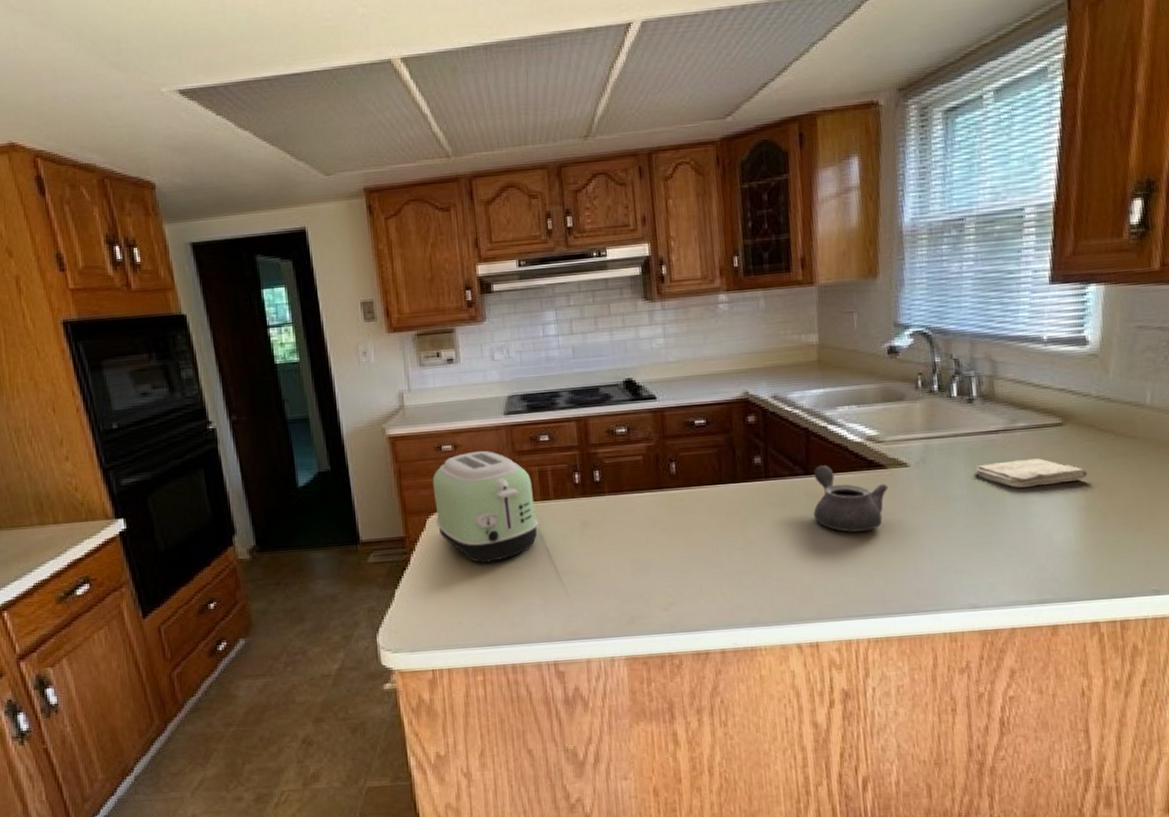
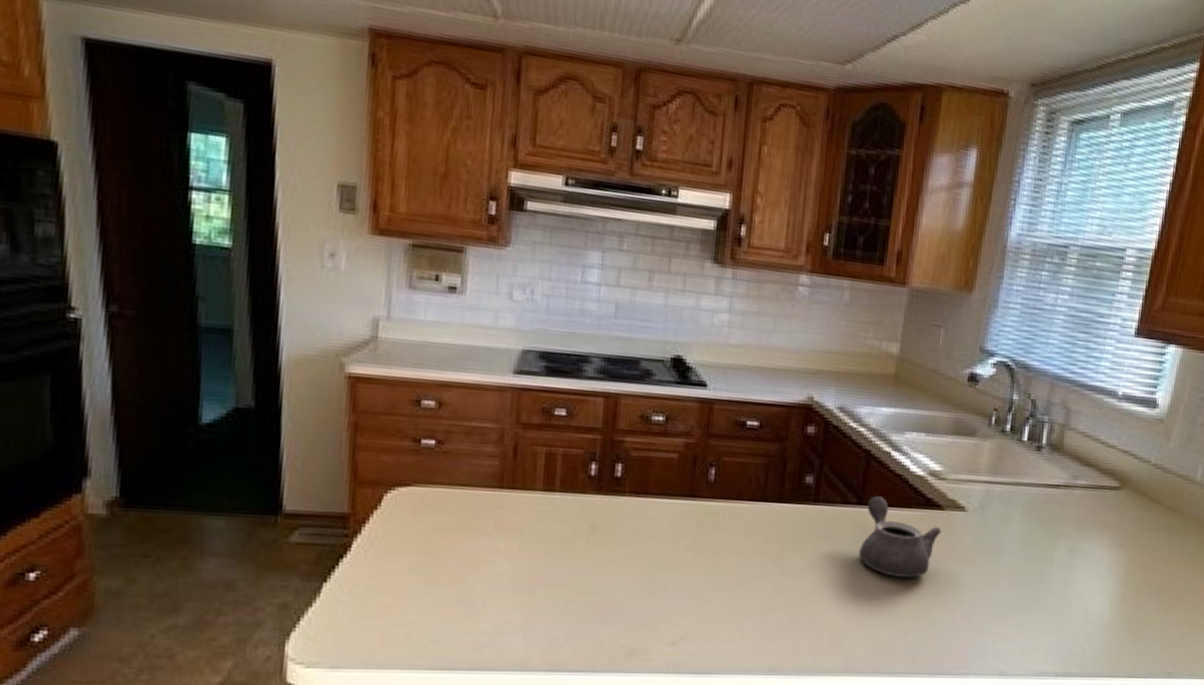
toaster: present [432,450,539,564] -> none [397,414,535,563]
washcloth: present [973,458,1088,488] -> none [1028,519,1133,551]

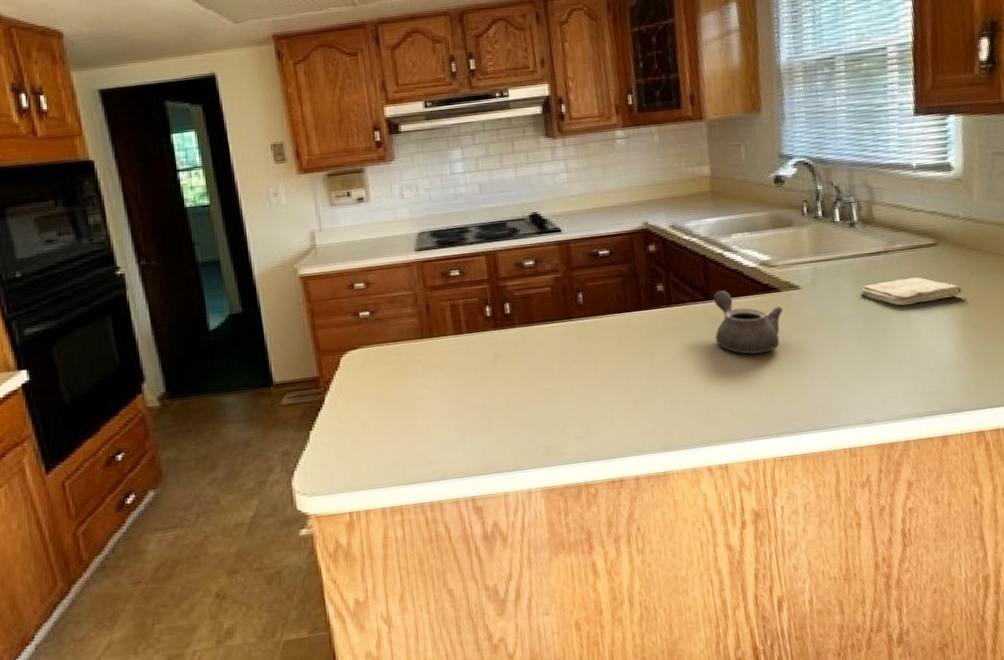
washcloth: none [1028,519,1133,551] -> present [860,277,963,306]

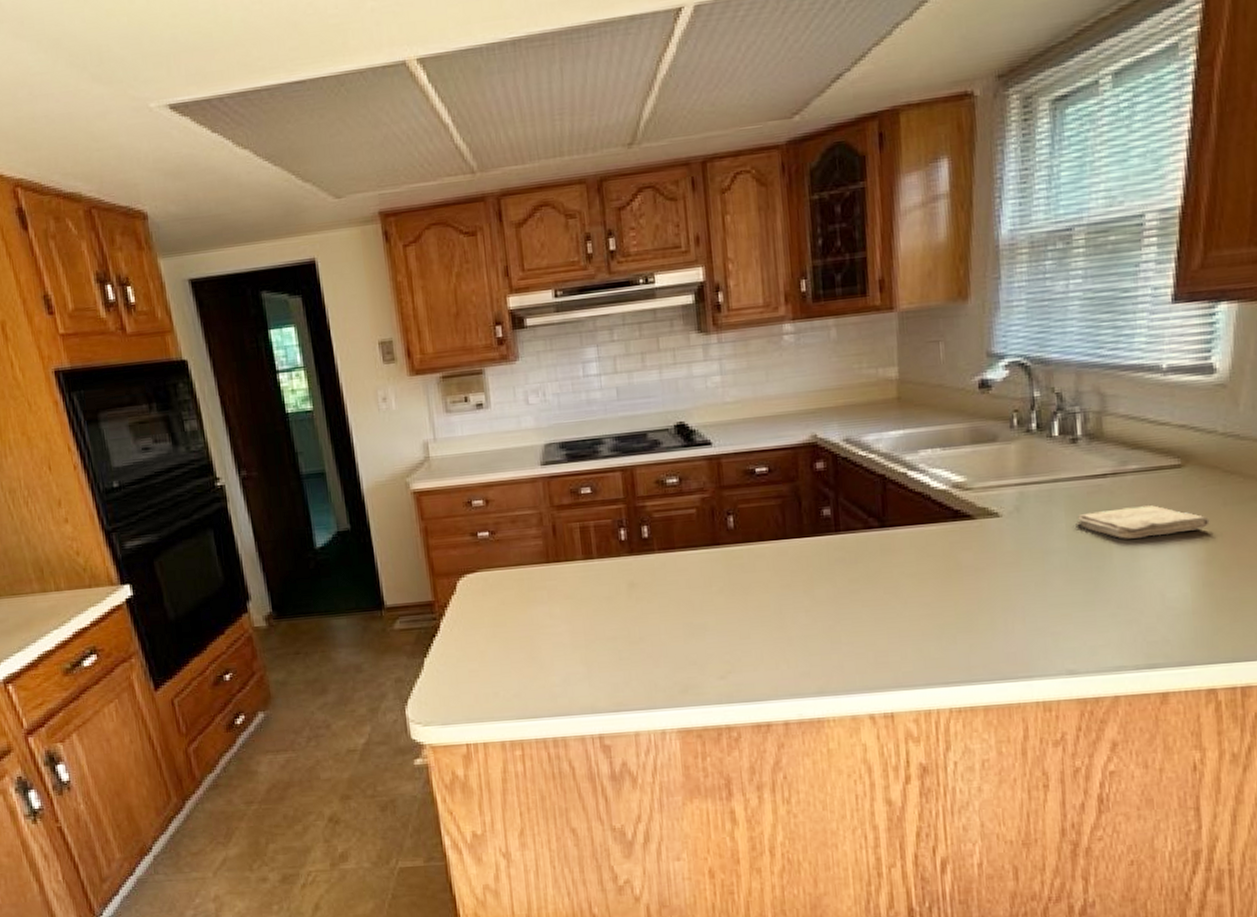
teapot: present [713,290,783,354] -> none [890,516,977,591]

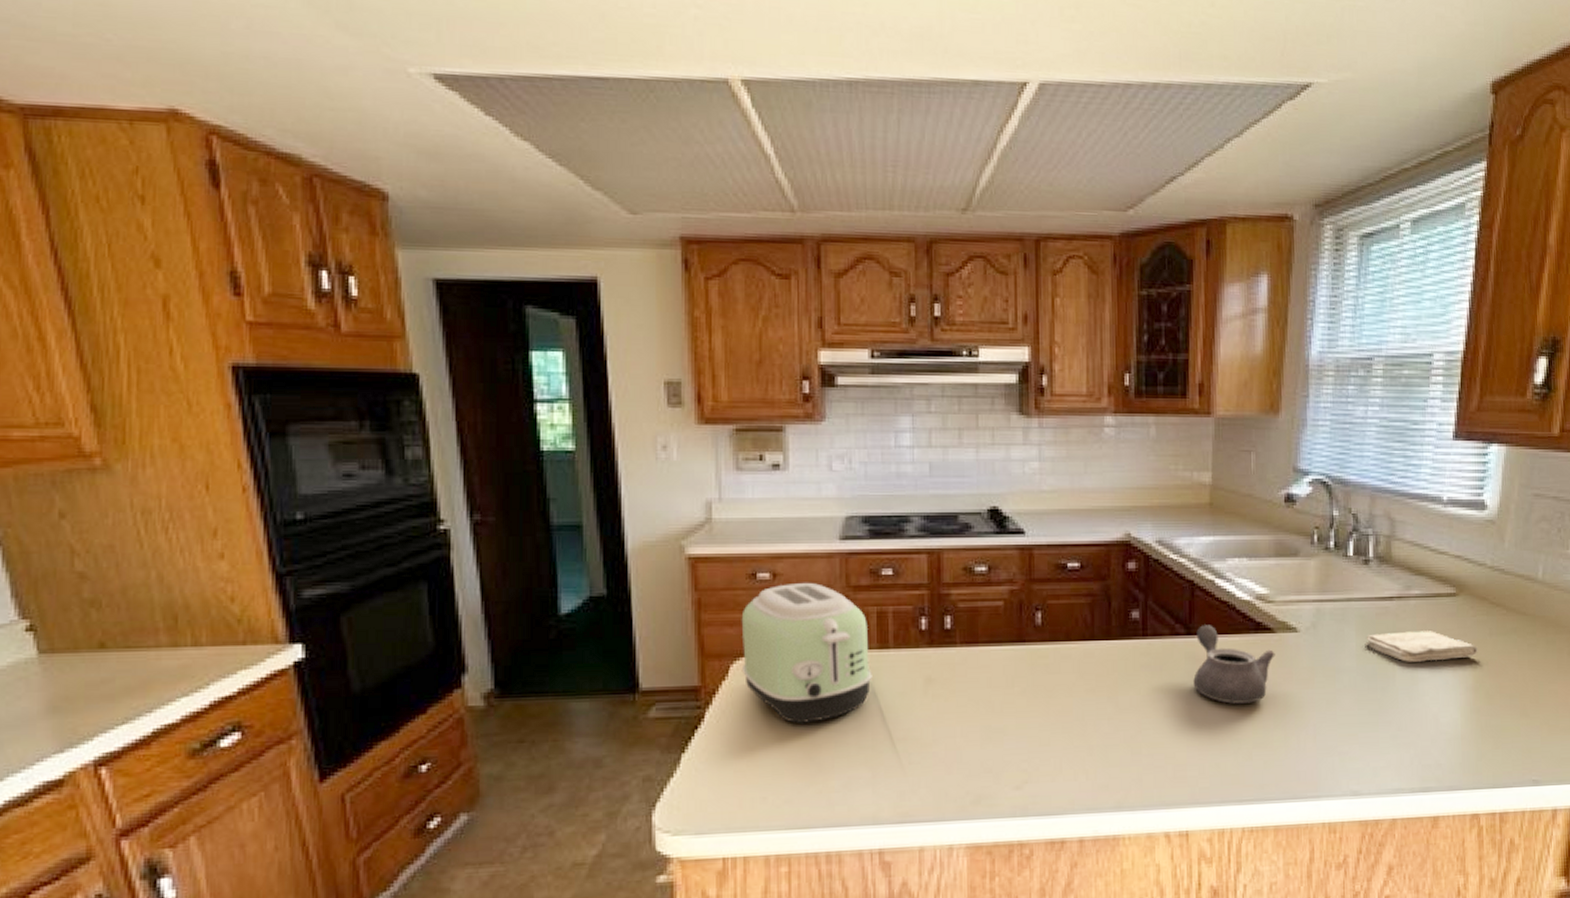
toaster: none [462,505,581,630] -> present [741,582,872,725]
teapot: none [890,516,977,591] -> present [1193,625,1275,704]

